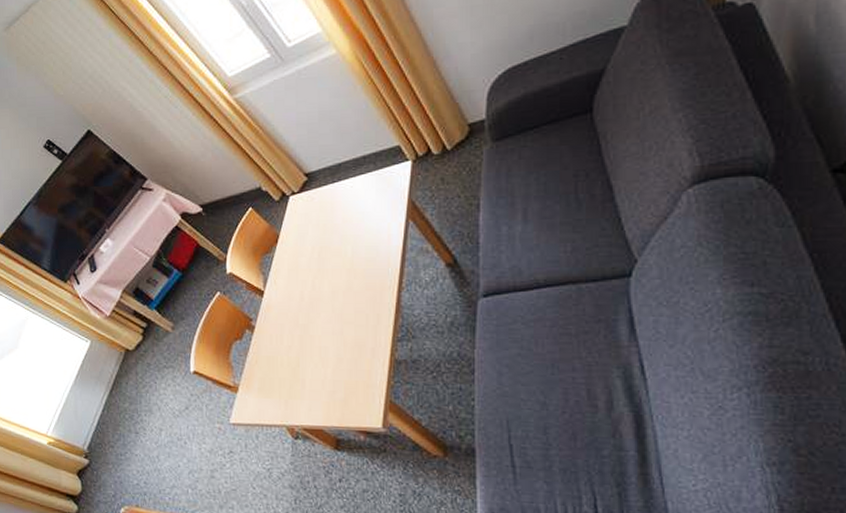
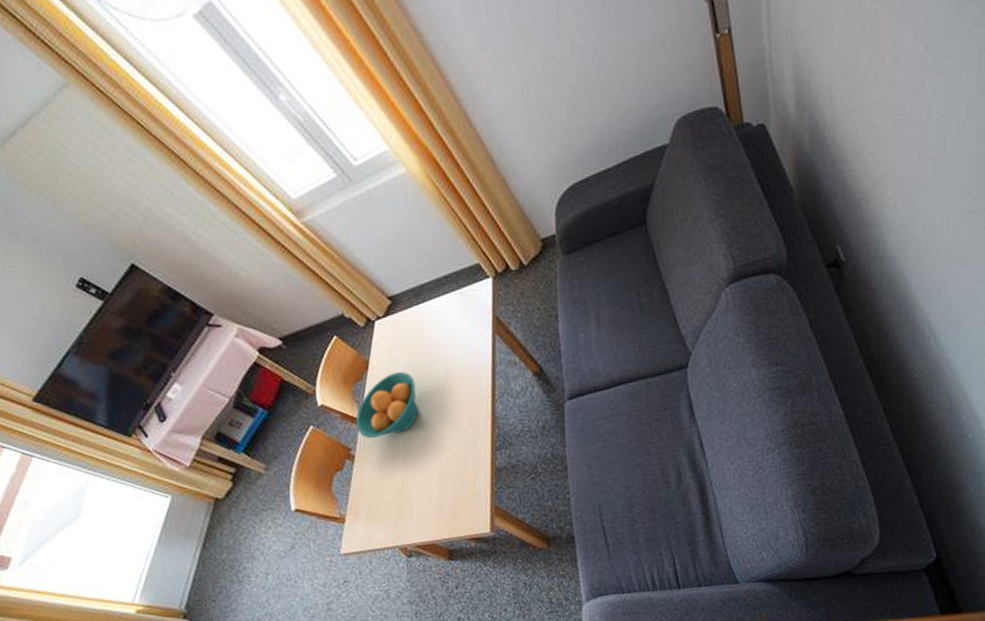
fruit bowl: none [260,248,322,311] -> present [355,371,419,438]

